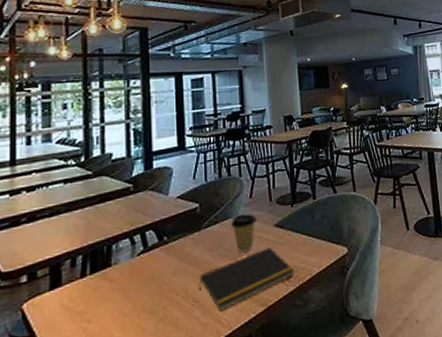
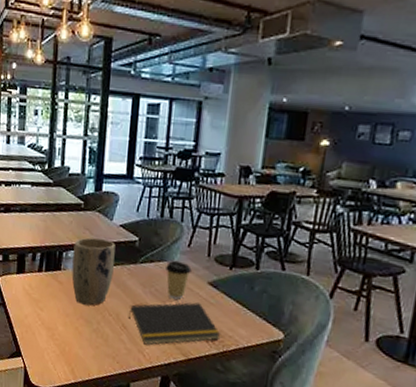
plant pot: none [125,215,176,296] -> present [71,237,115,306]

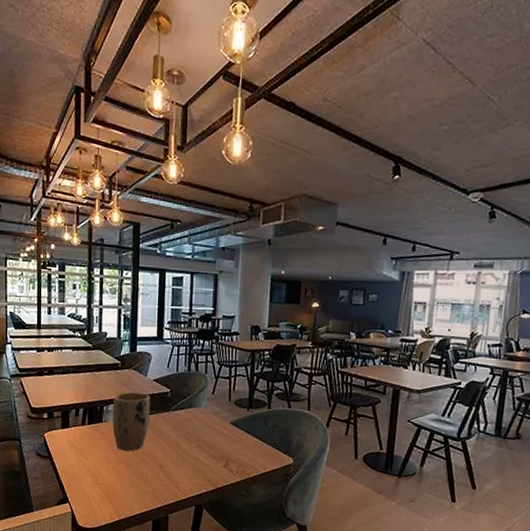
notepad: present [129,302,221,345] -> none [165,440,243,480]
coffee cup: present [166,260,192,300] -> none [194,406,216,439]

